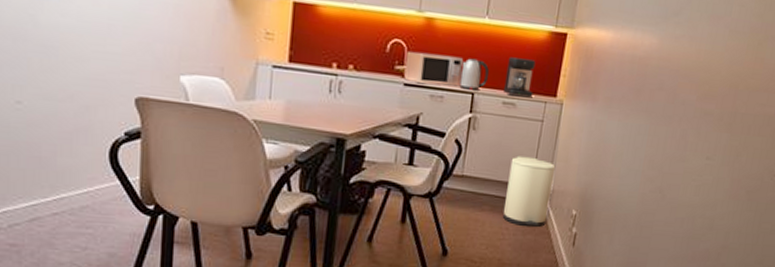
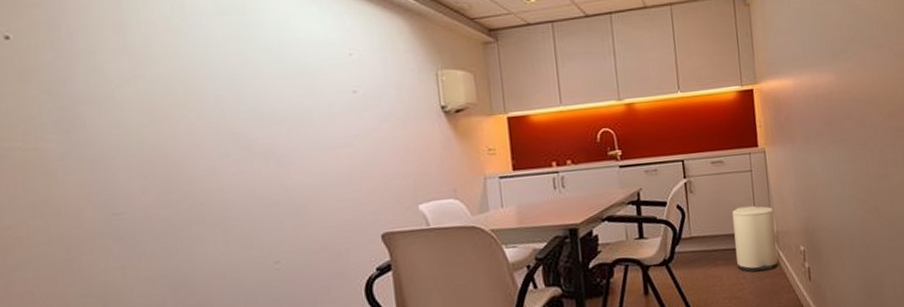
microwave: present [404,51,464,86] -> none [615,131,669,163]
kettle: present [459,58,489,91] -> none [666,129,693,159]
coffee maker: present [502,57,536,98] -> none [706,119,737,155]

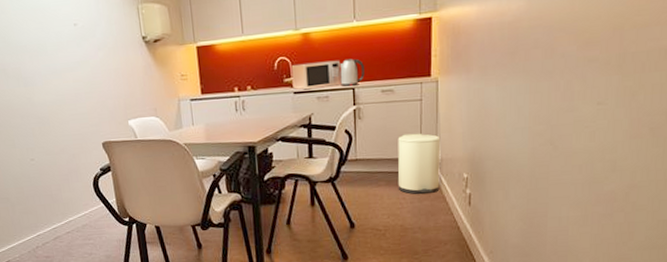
microwave: none [615,131,669,163] -> present [291,60,341,90]
kettle: none [666,129,693,159] -> present [339,58,364,87]

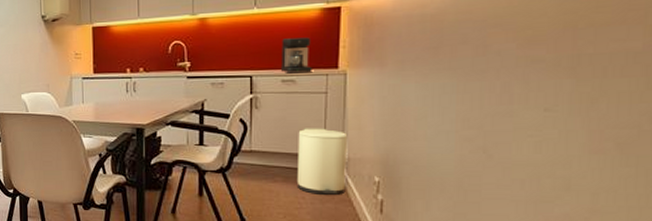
microwave: present [291,60,341,90] -> none [186,46,238,75]
kettle: present [339,58,364,87] -> none [237,46,264,74]
coffee maker: none [379,48,408,84] -> present [280,37,312,74]

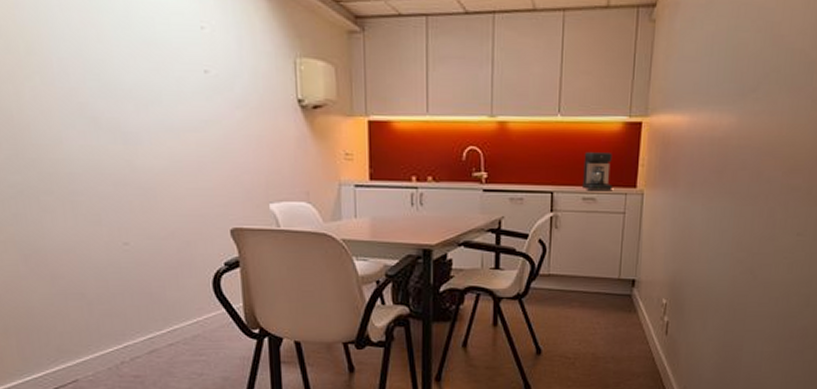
pedal bin: present [296,128,348,195] -> none [592,250,642,319]

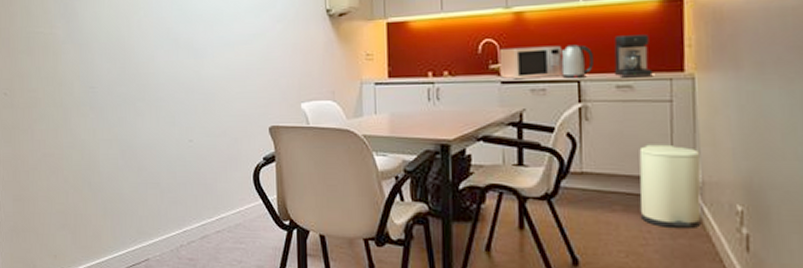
microwave: none [482,156,540,188] -> present [499,45,562,80]
kettle: none [538,158,566,189] -> present [561,44,593,78]
pedal bin: none [592,250,642,319] -> present [639,144,701,228]

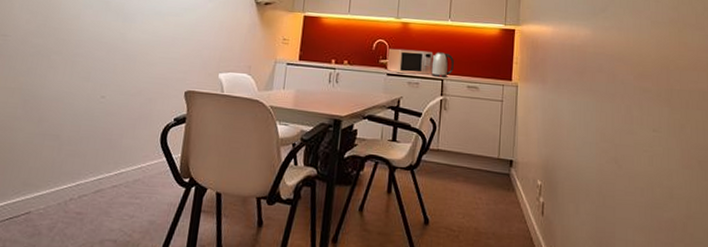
coffee maker: present [613,34,653,78] -> none [466,50,492,82]
pedal bin: present [639,144,701,228] -> none [475,131,518,197]

